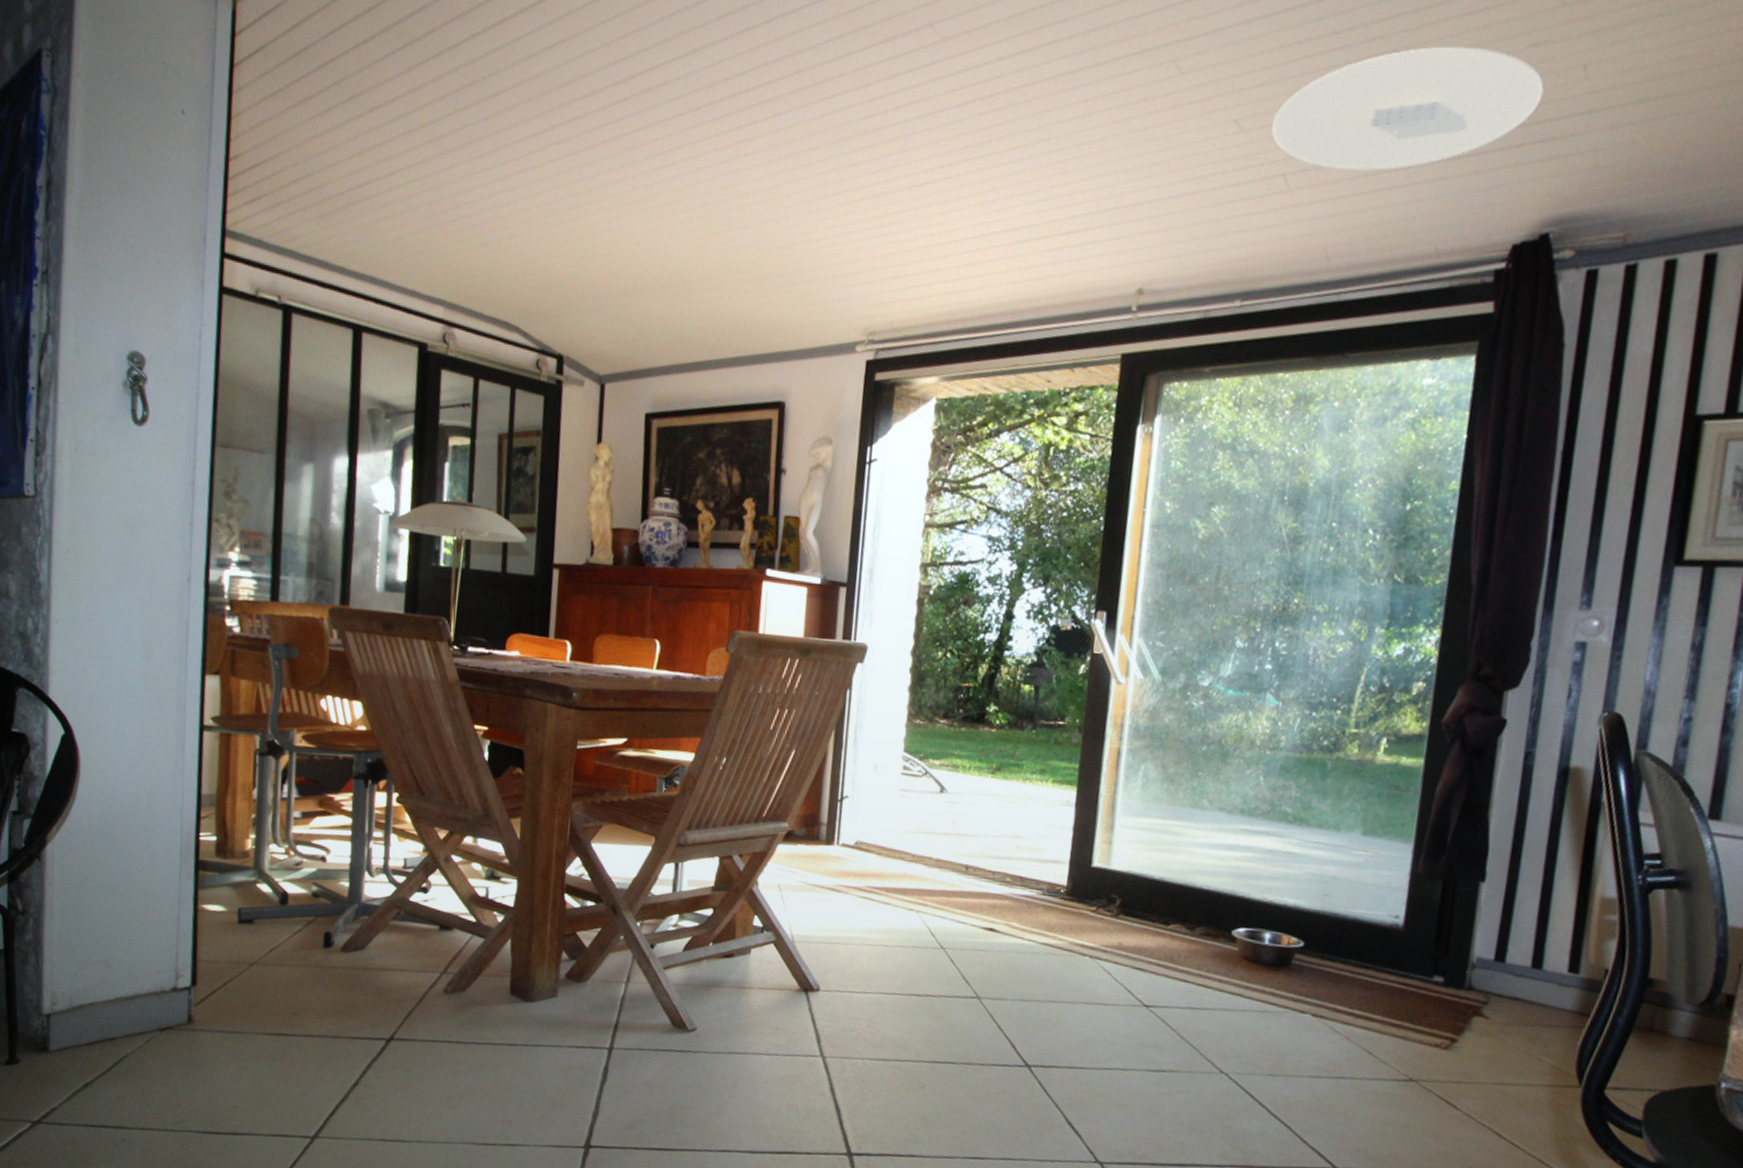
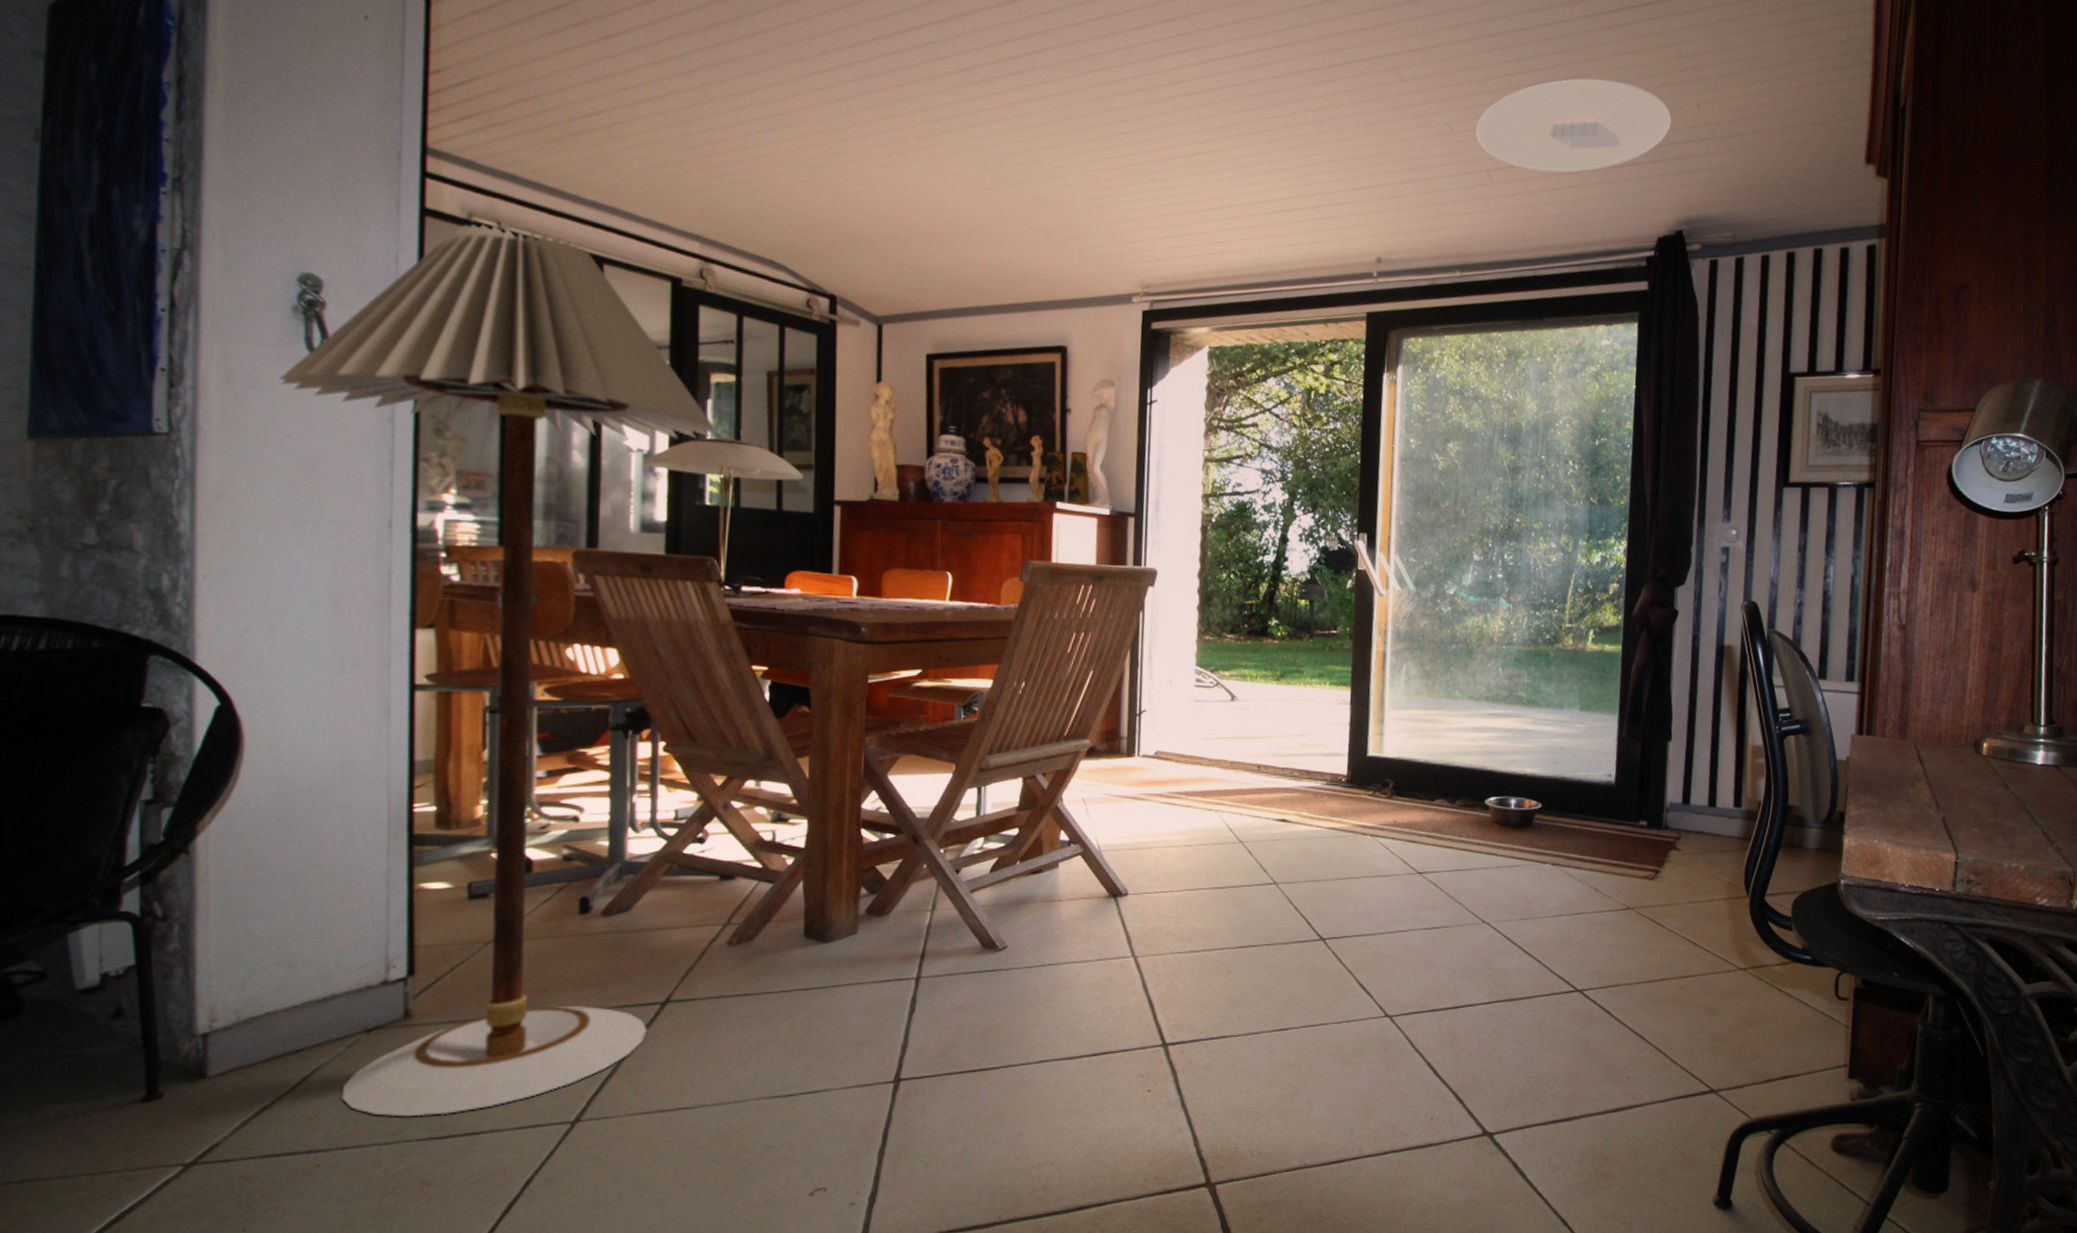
floor lamp: none [112,299,453,1114] -> present [279,224,717,1117]

